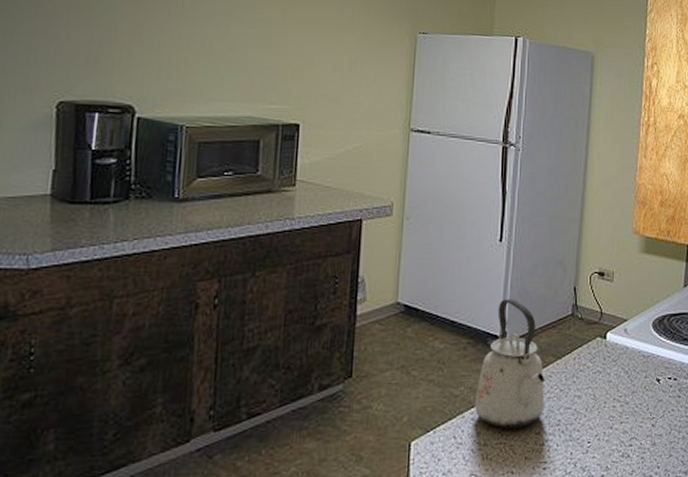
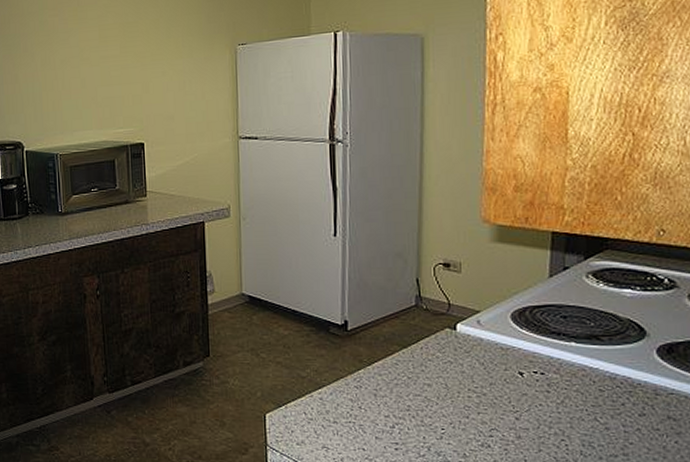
kettle: present [475,299,546,429] -> none [321,290,393,410]

